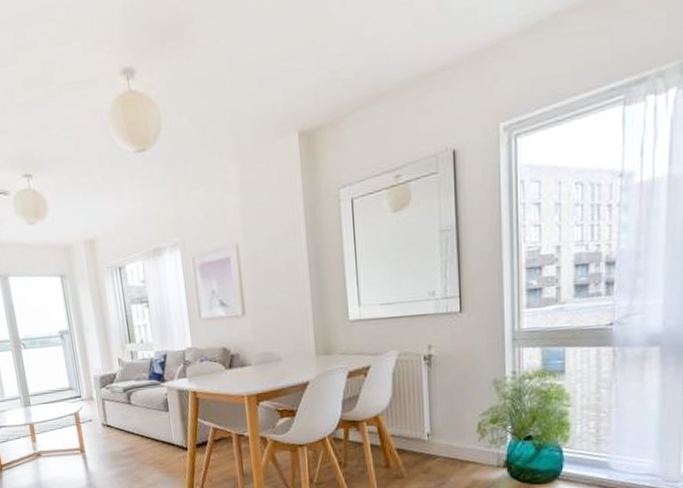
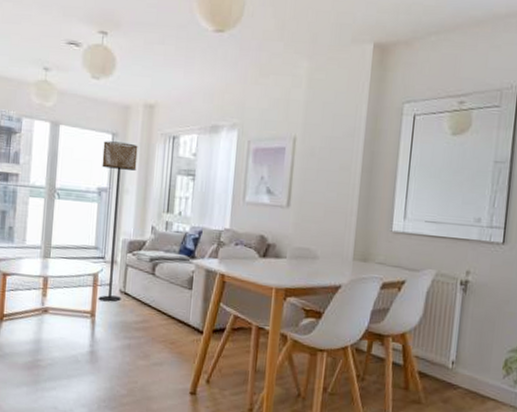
floor lamp: none [54,282,105,437] -> present [98,141,138,302]

